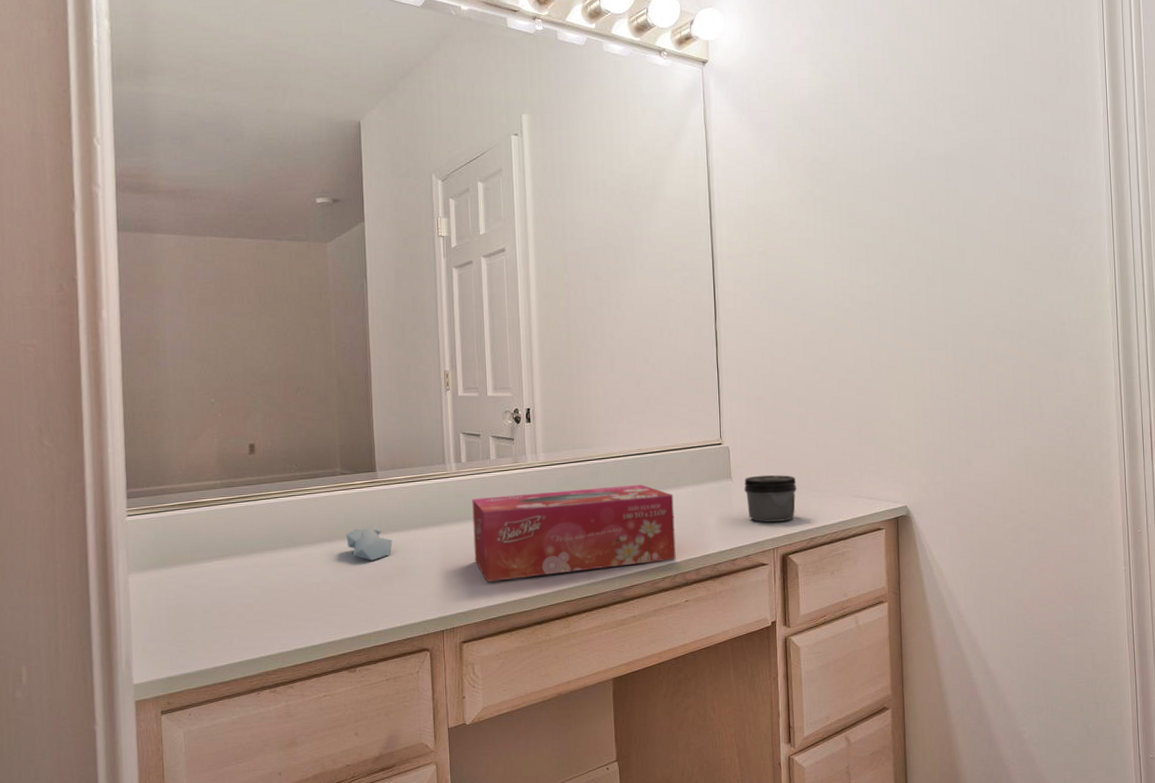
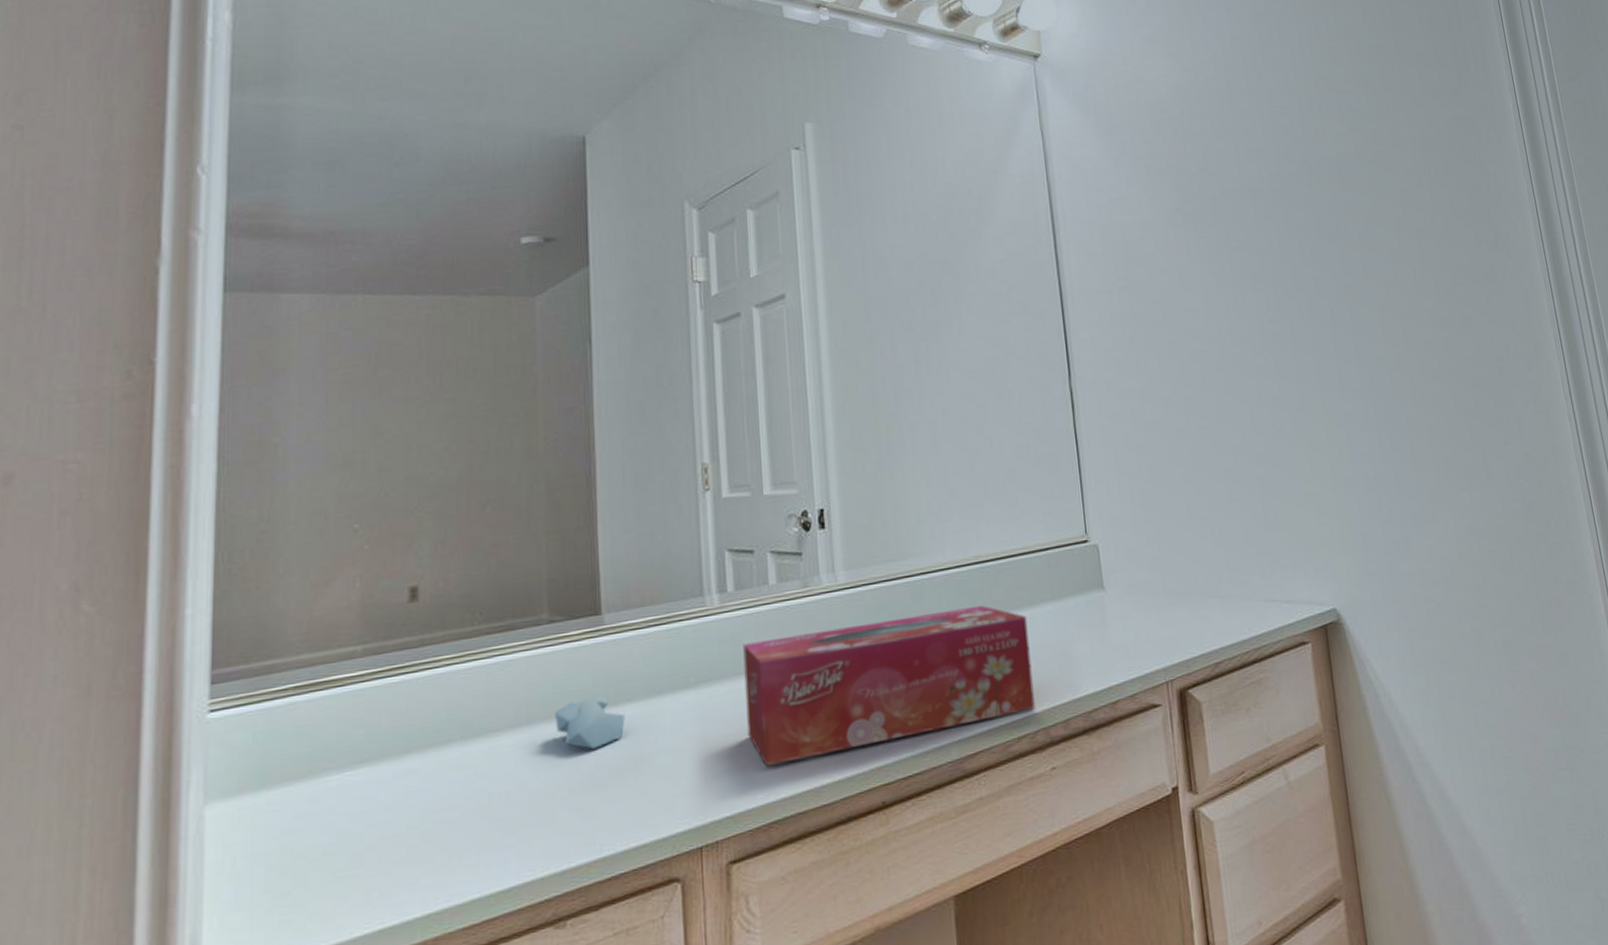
jar: present [744,475,797,522] -> none [1121,578,1192,646]

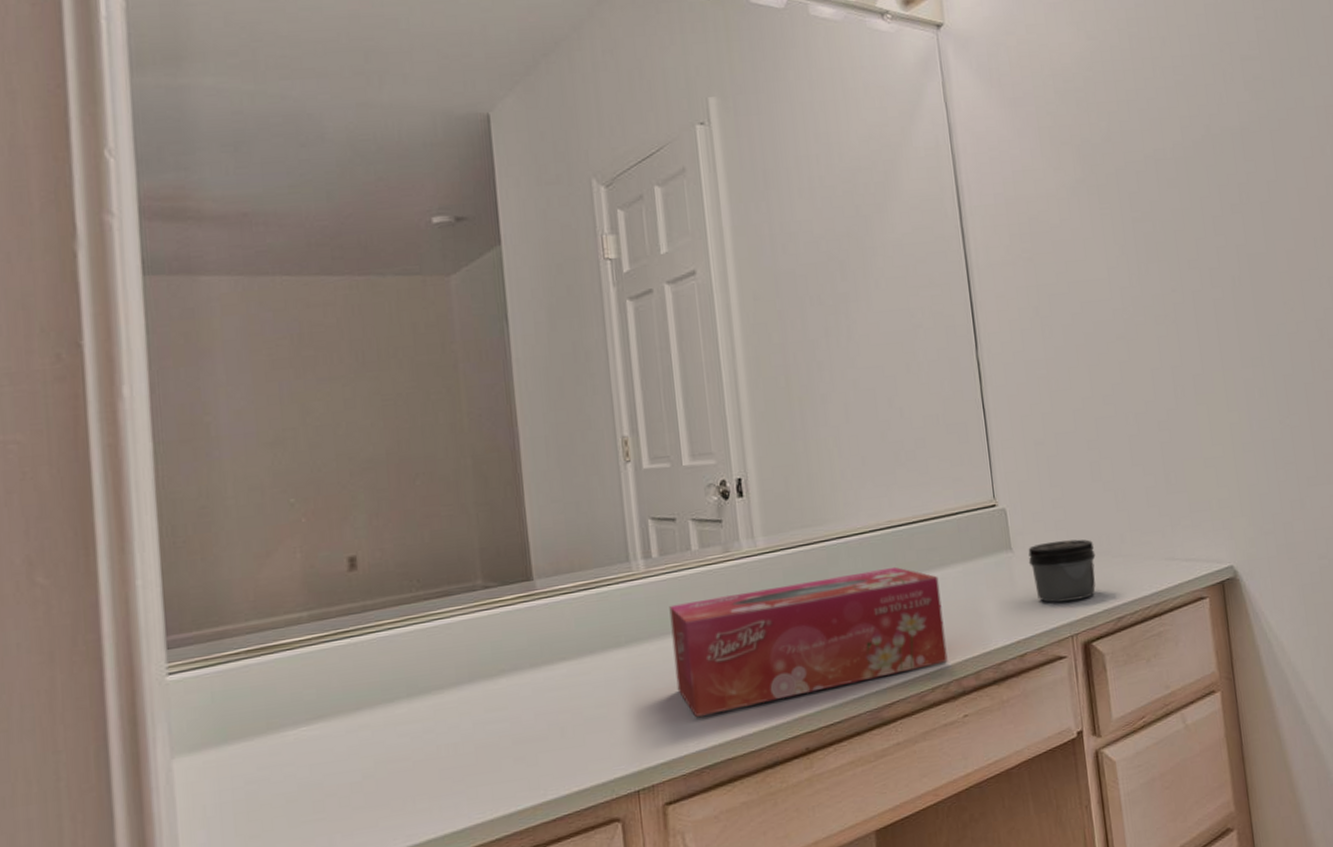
soap dish: present [555,694,625,749] -> none [494,654,561,704]
jar: none [1121,578,1192,646] -> present [1028,539,1096,603]

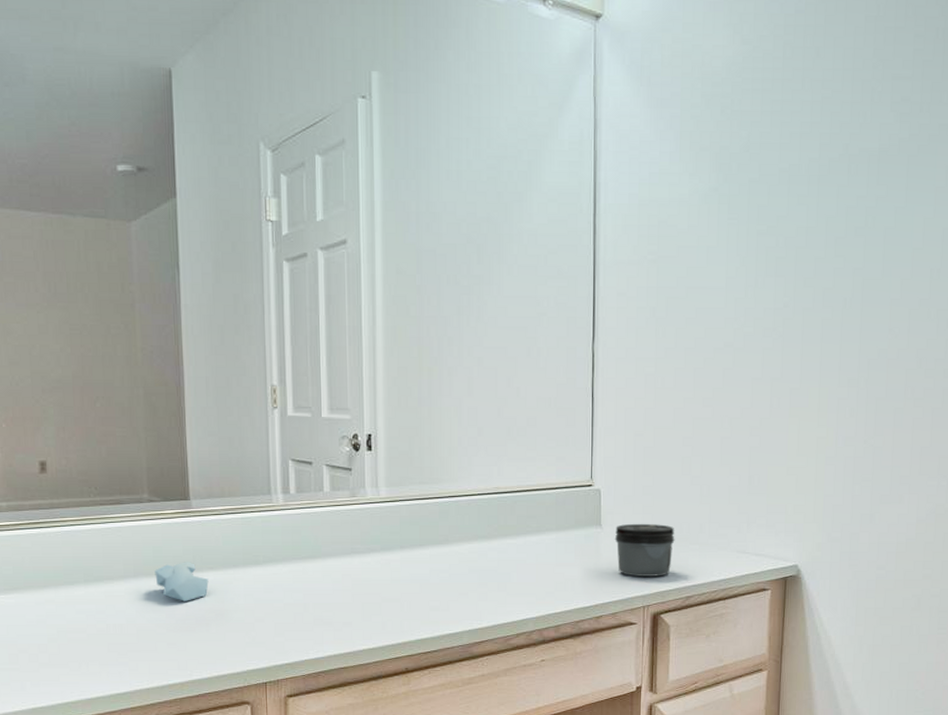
soap dish: none [494,654,561,704] -> present [155,562,209,602]
tissue box: present [669,567,948,717] -> none [301,528,534,630]

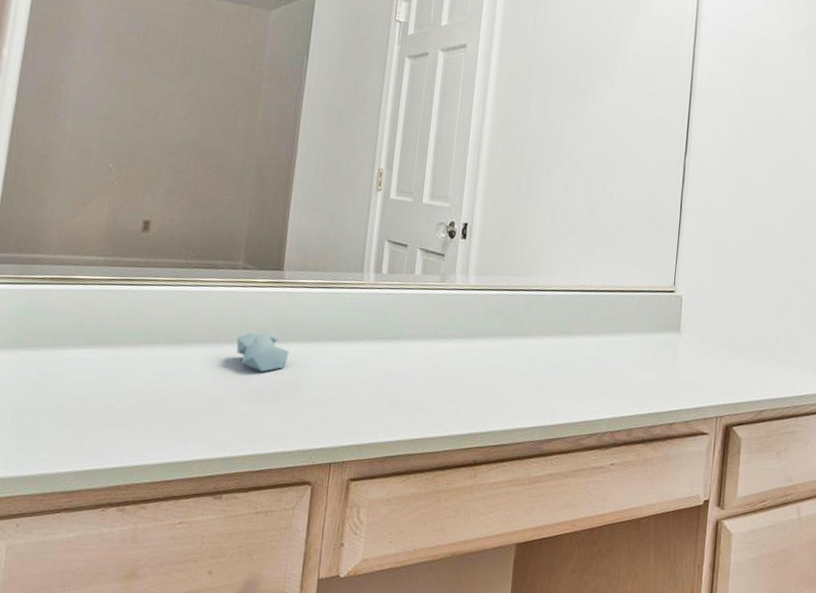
jar: present [614,523,675,577] -> none [692,332,751,388]

